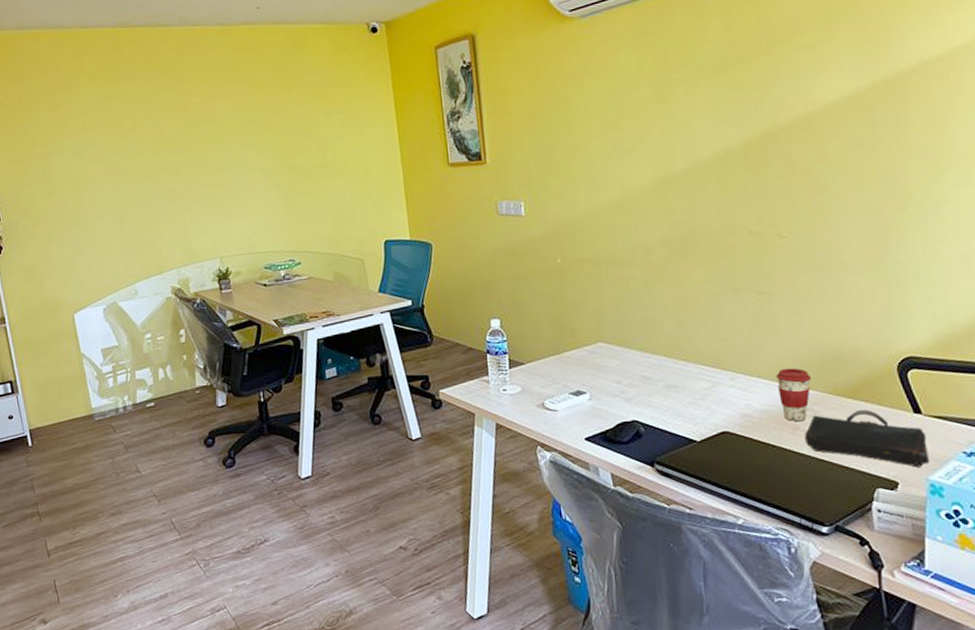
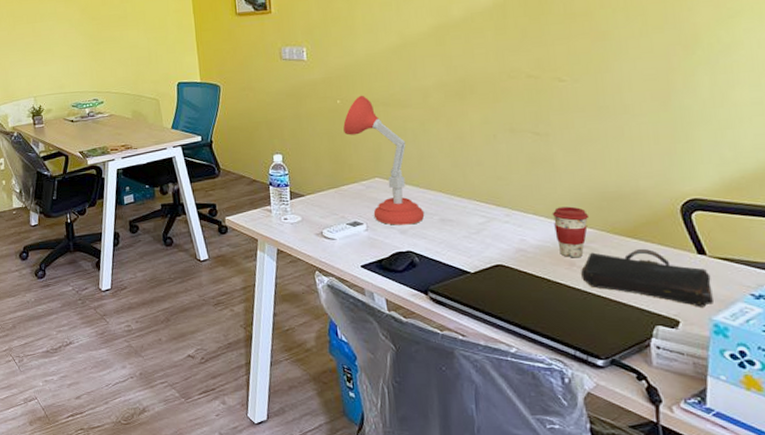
desk lamp: none [564,253,650,393] -> present [343,95,425,225]

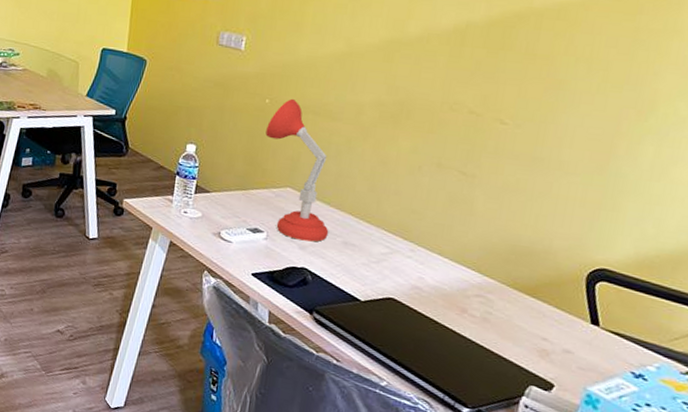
coffee cup: present [552,206,590,258] -> none [455,252,494,306]
pencil case: present [581,248,713,307] -> none [470,302,598,376]

